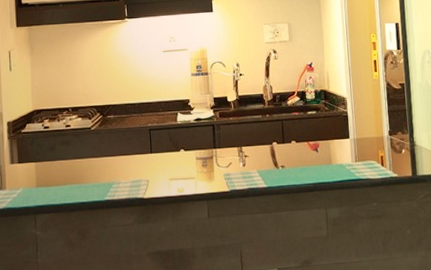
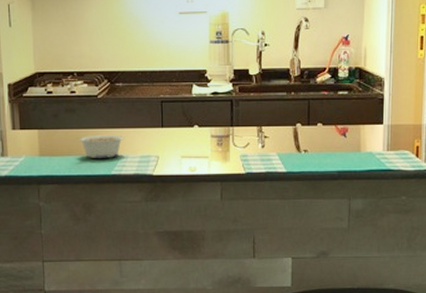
legume: none [72,163,116,186] -> present [77,134,124,158]

